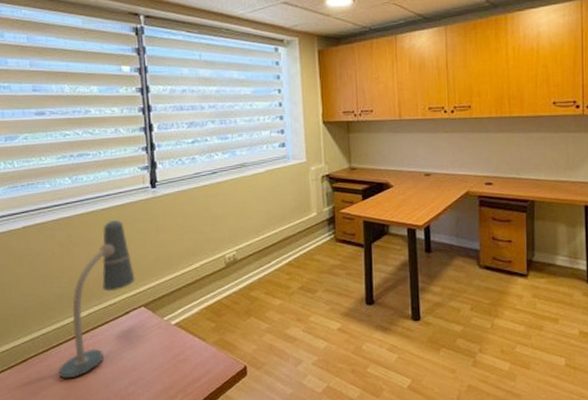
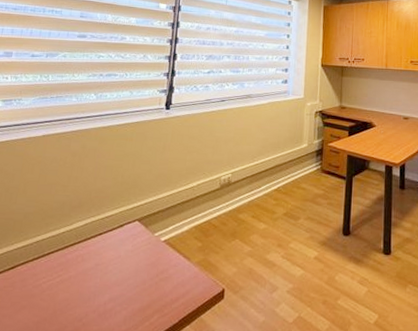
desk lamp: present [59,220,135,379] -> none [43,136,136,290]

